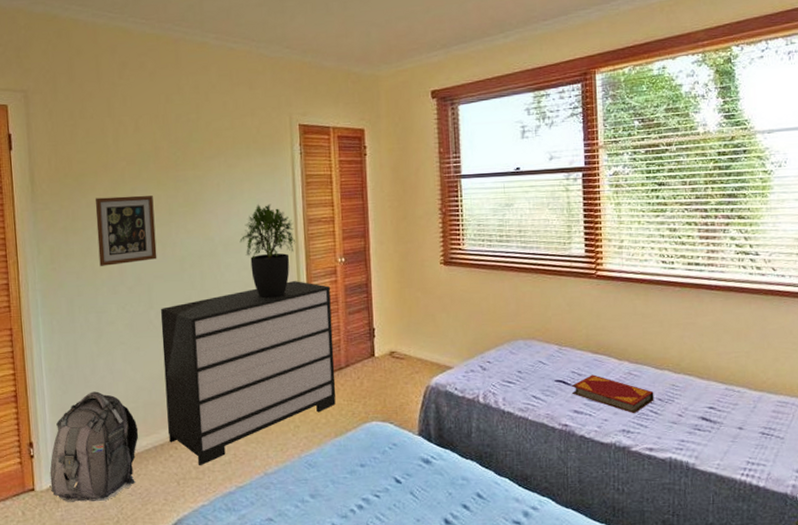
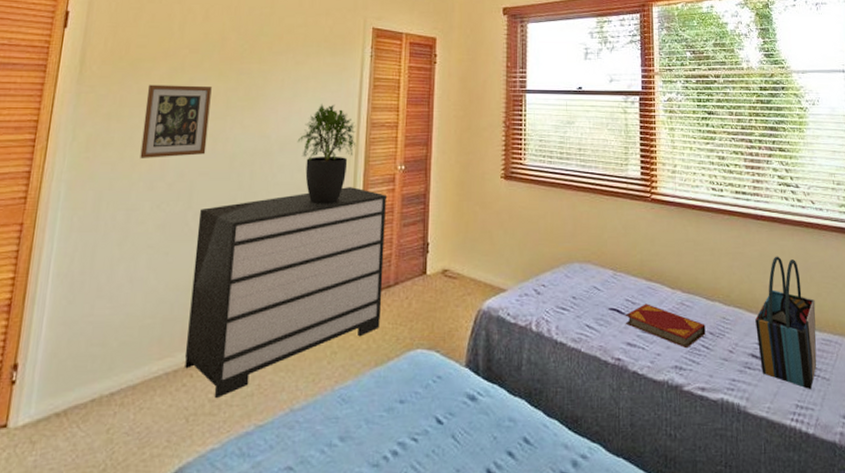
backpack: present [49,391,139,503] -> none [27,303,151,445]
tote bag: none [706,324,772,447] -> present [755,256,817,389]

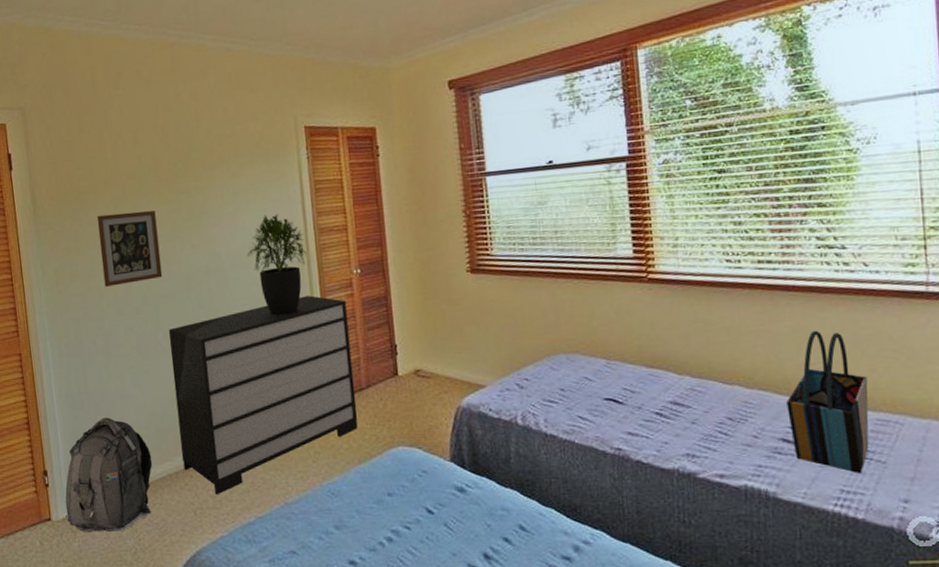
backpack: none [27,303,151,445] -> present [65,417,153,534]
hardback book: present [625,303,706,349] -> none [624,391,723,436]

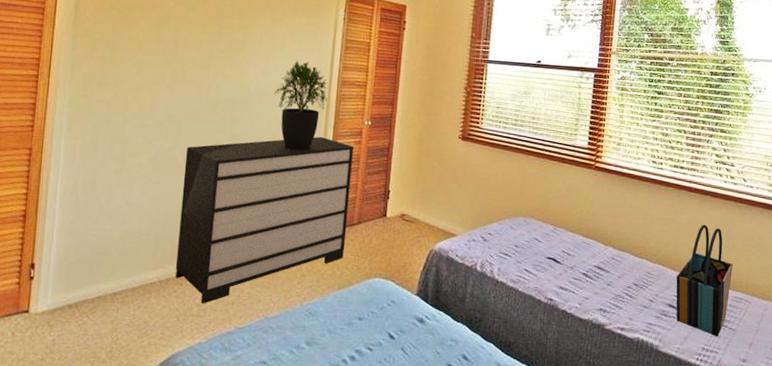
backpack: present [65,417,153,534] -> none [45,220,146,330]
picture frame: present [96,211,163,287] -> none [132,32,196,100]

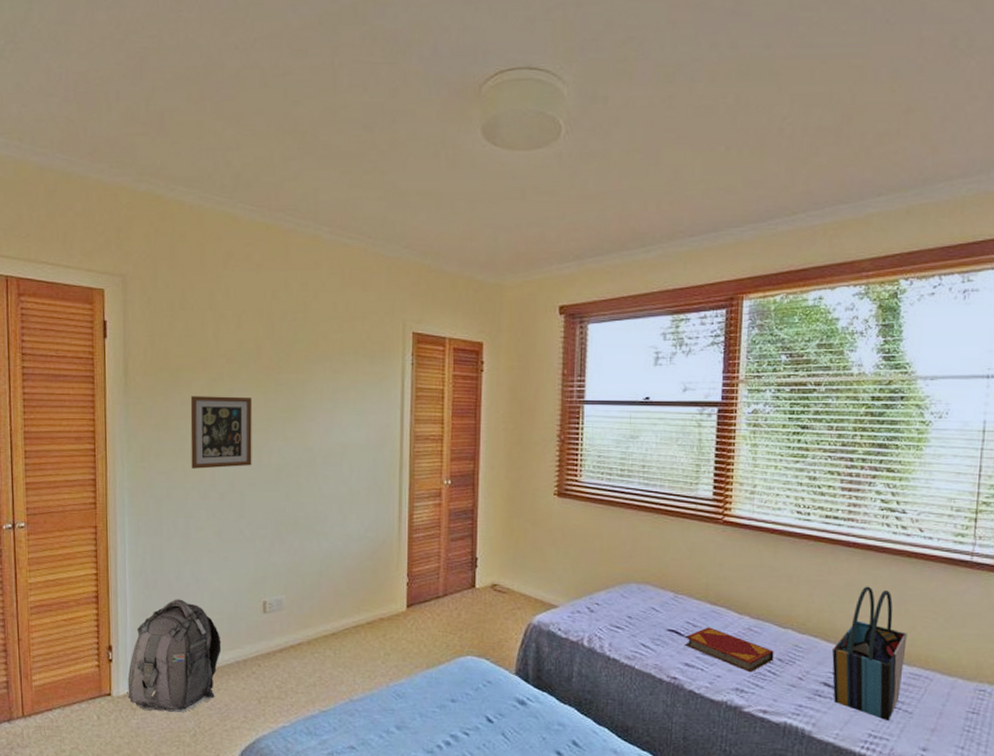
backpack: none [45,220,146,330] -> present [127,599,222,714]
picture frame: none [132,32,196,100] -> present [190,396,252,469]
dresser: present [175,137,355,304] -> none [251,501,434,686]
potted plant: present [274,60,328,151] -> none [340,416,400,517]
hardback book: none [559,256,631,296] -> present [684,627,774,673]

